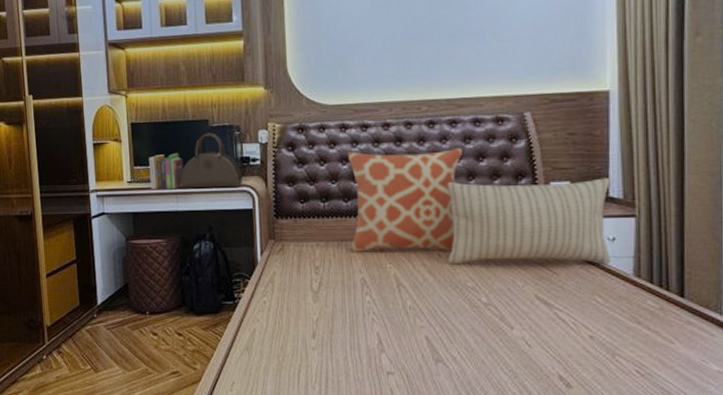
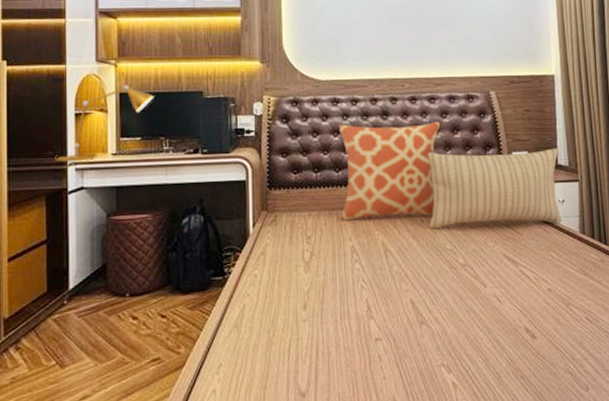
desk lamp: none [77,115,163,190] -> present [54,85,154,163]
books: present [149,154,184,190] -> none [137,125,175,162]
handbag: present [180,132,242,189] -> none [171,104,236,161]

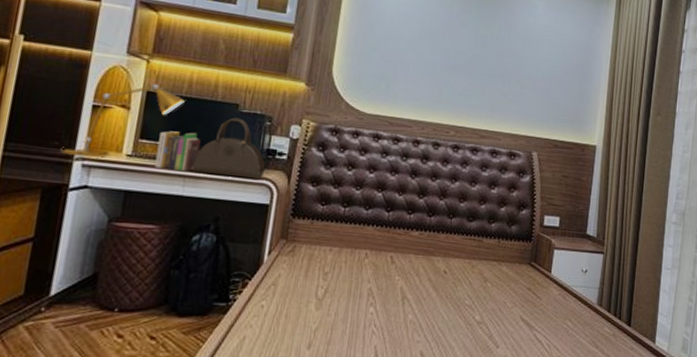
books: none [137,125,175,162] -> present [154,131,201,172]
handbag: none [171,104,236,161] -> present [192,117,265,180]
pillow: present [338,121,441,220] -> none [362,161,480,268]
pillow: present [427,148,563,229] -> none [451,204,589,293]

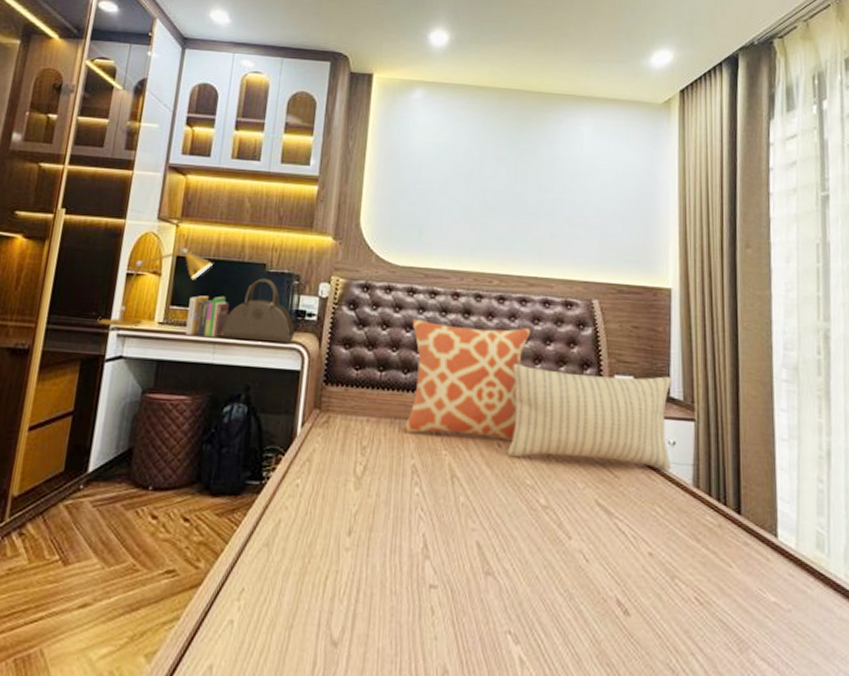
pillow: none [362,161,480,268] -> present [403,318,532,440]
pillow: none [451,204,589,293] -> present [506,364,672,471]

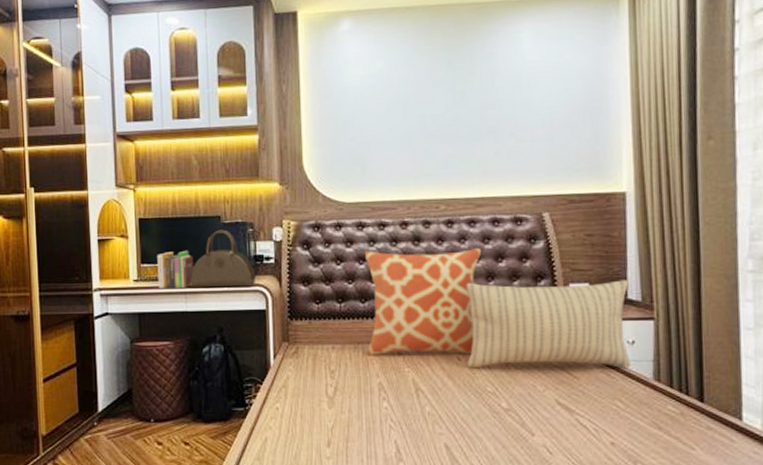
desk lamp: present [96,248,213,327] -> none [80,210,172,288]

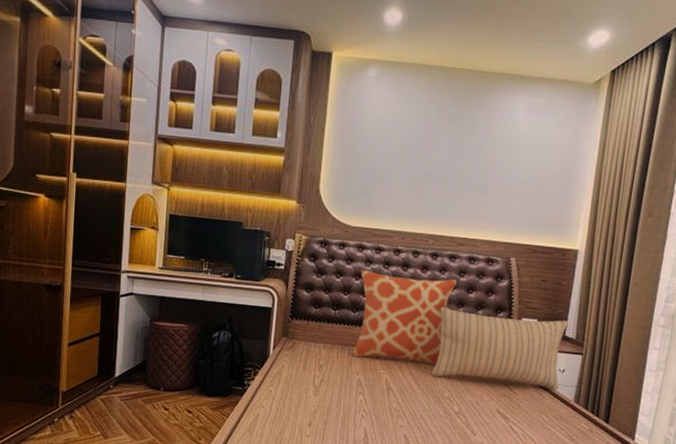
books: present [157,251,194,289] -> none [180,247,214,281]
handbag: present [190,229,255,288] -> none [209,234,266,287]

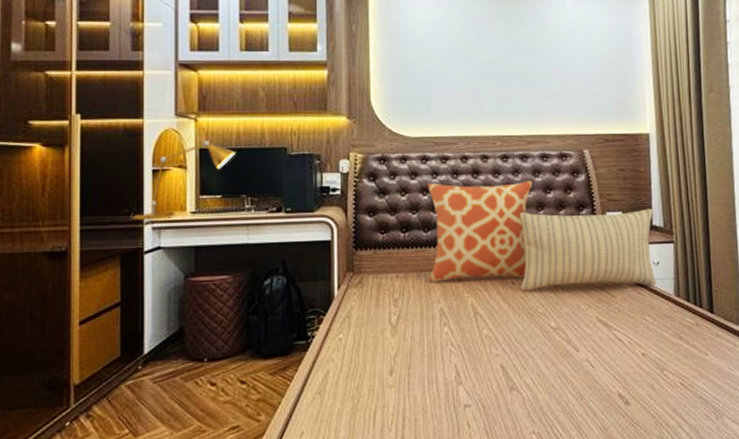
desk lamp: none [110,208,199,271] -> present [129,140,236,221]

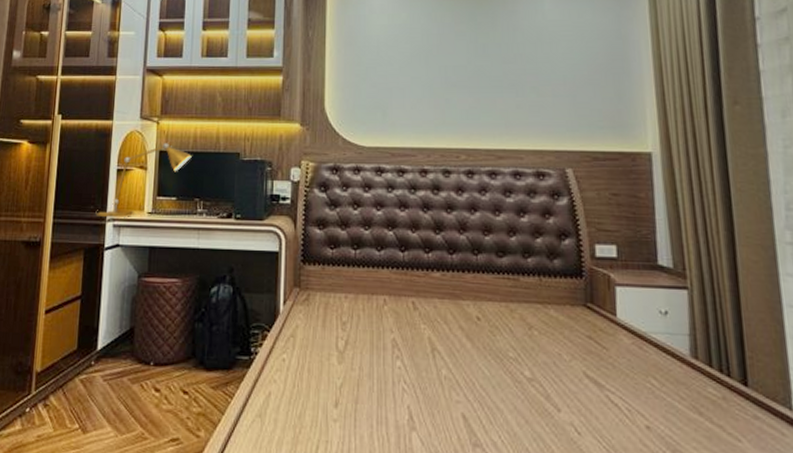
pillow: present [427,180,533,282] -> none [381,196,504,313]
pillow: present [519,208,657,292] -> none [486,237,666,341]

